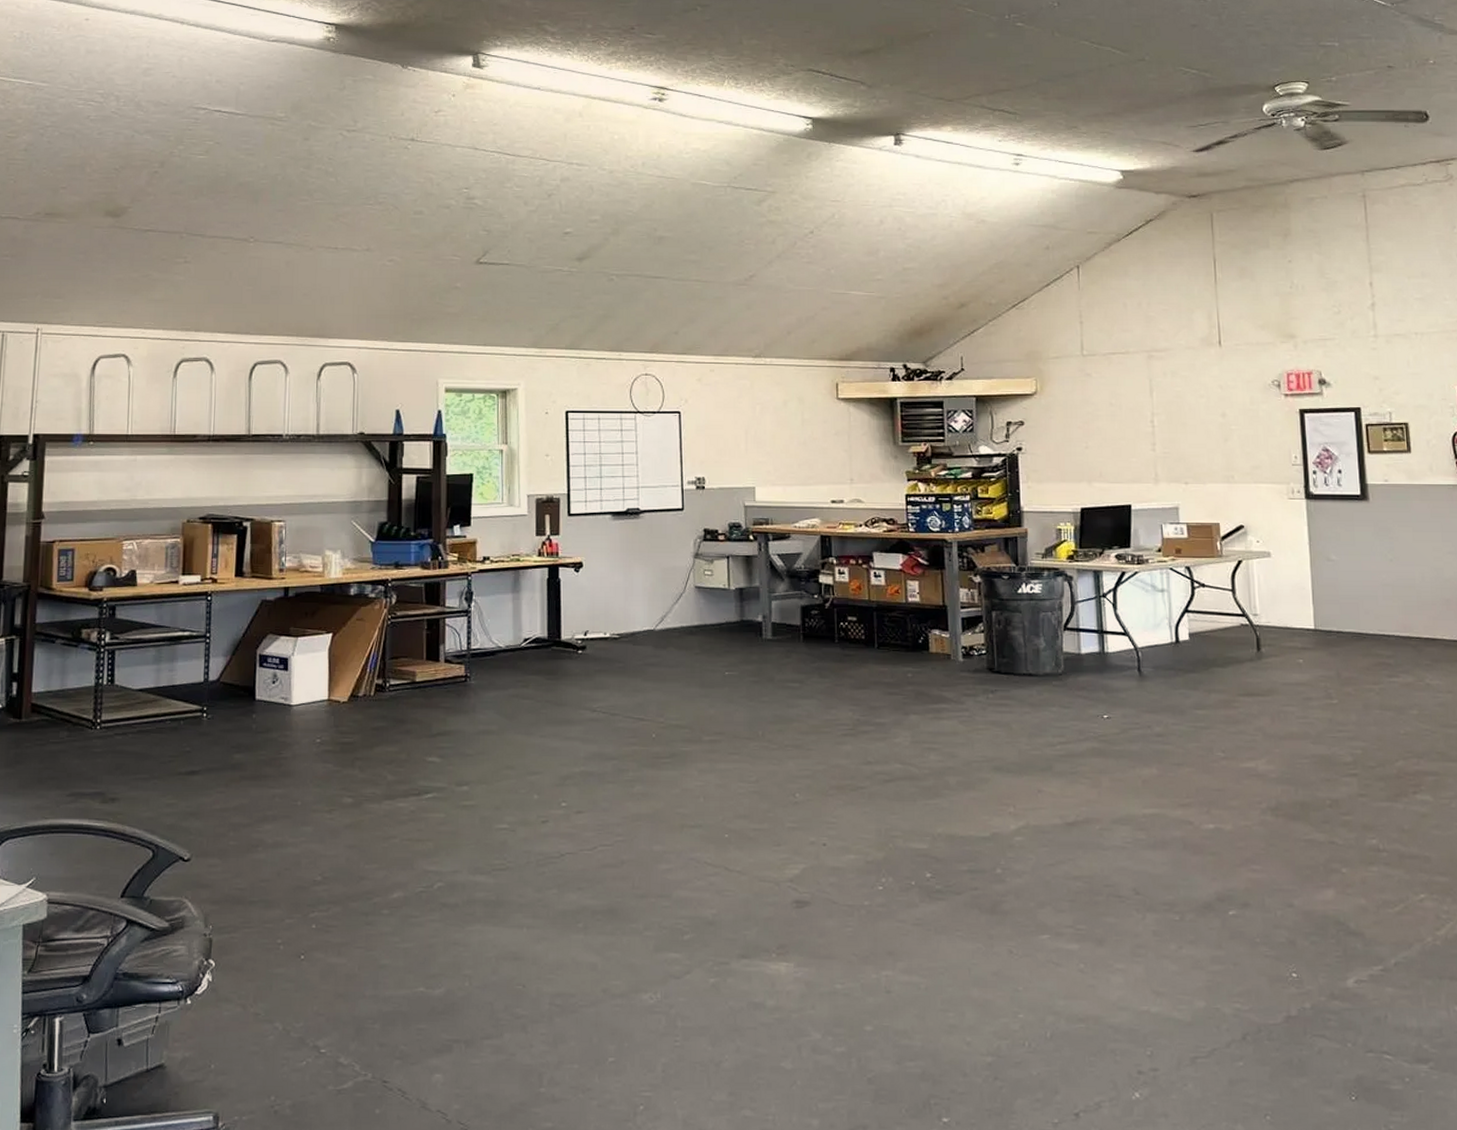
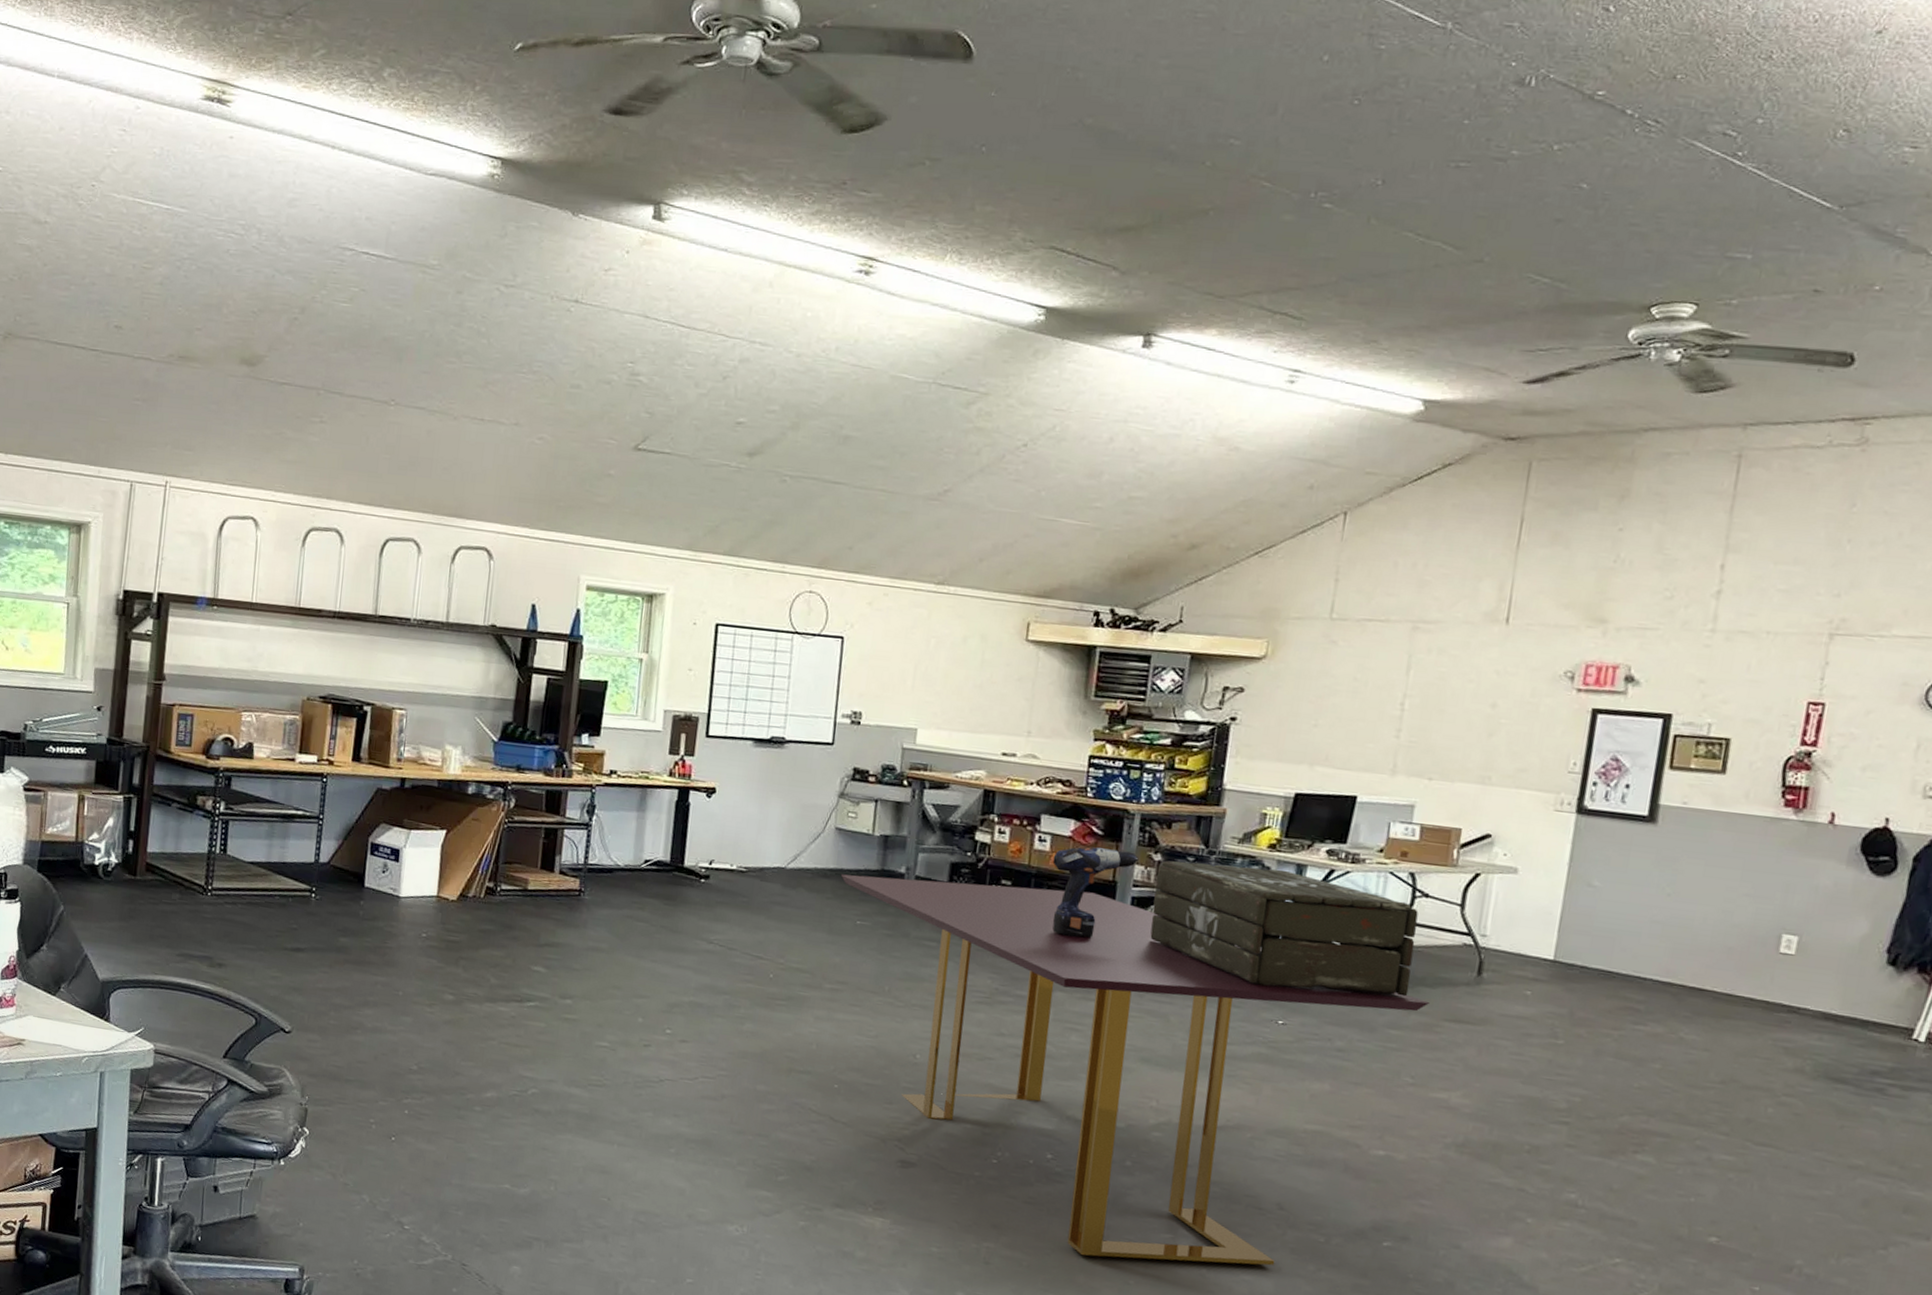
dining table: none [706,618,1224,970] -> present [841,874,1429,1266]
power drill: none [889,577,962,661] -> present [1052,847,1139,938]
ammunition box: none [979,577,1205,686] -> present [1150,860,1418,997]

